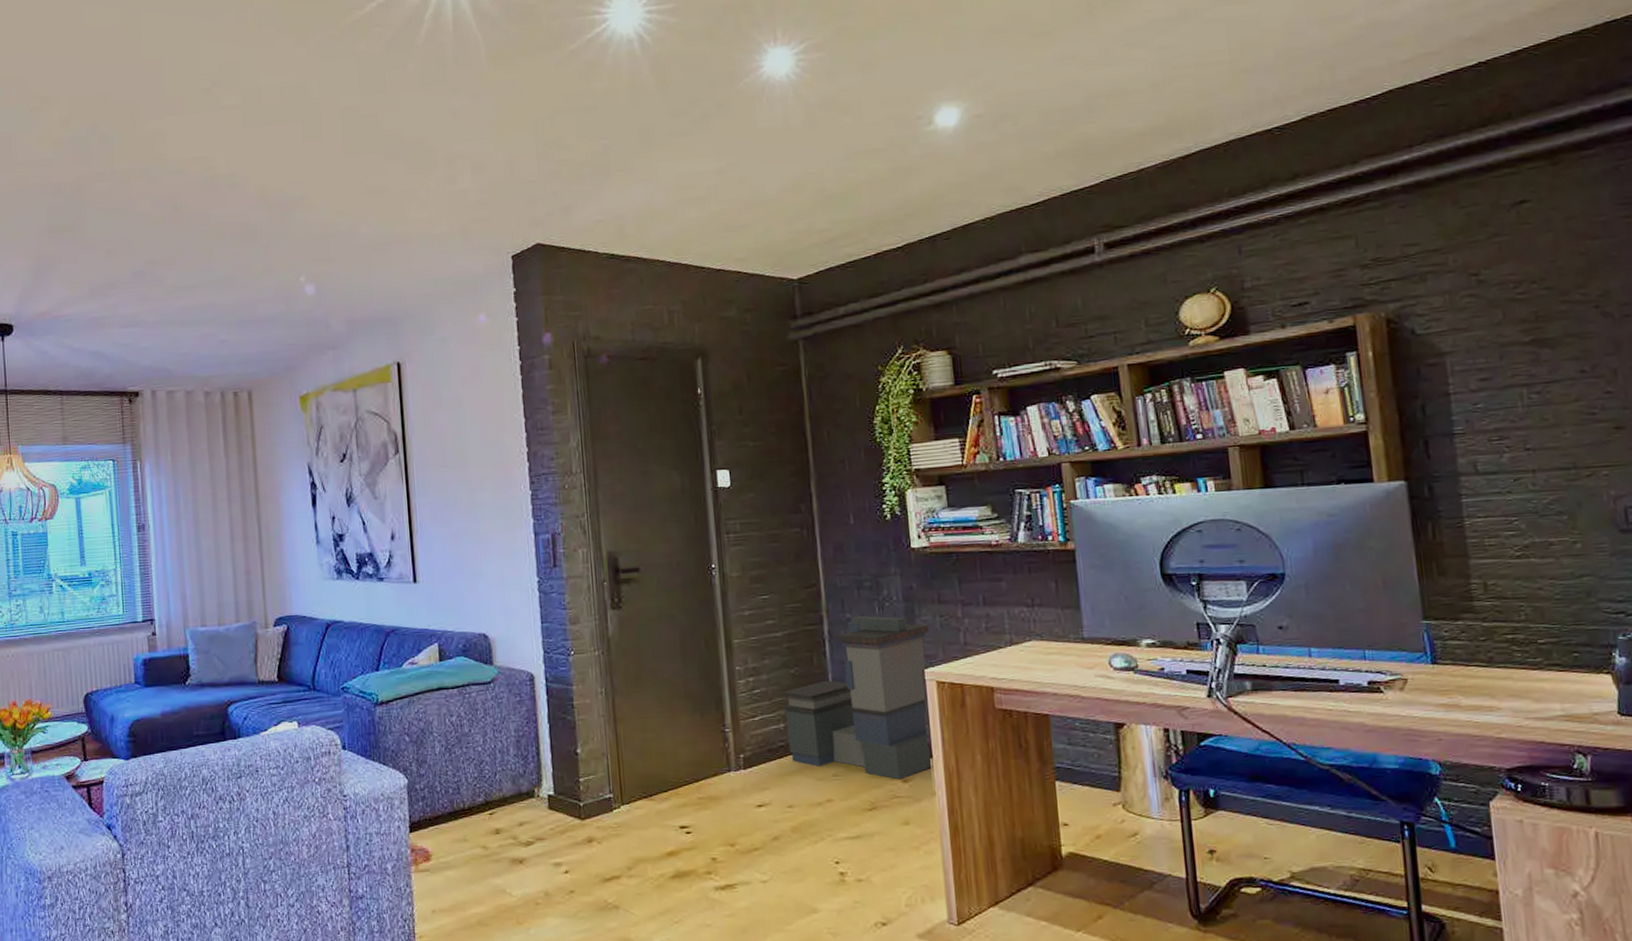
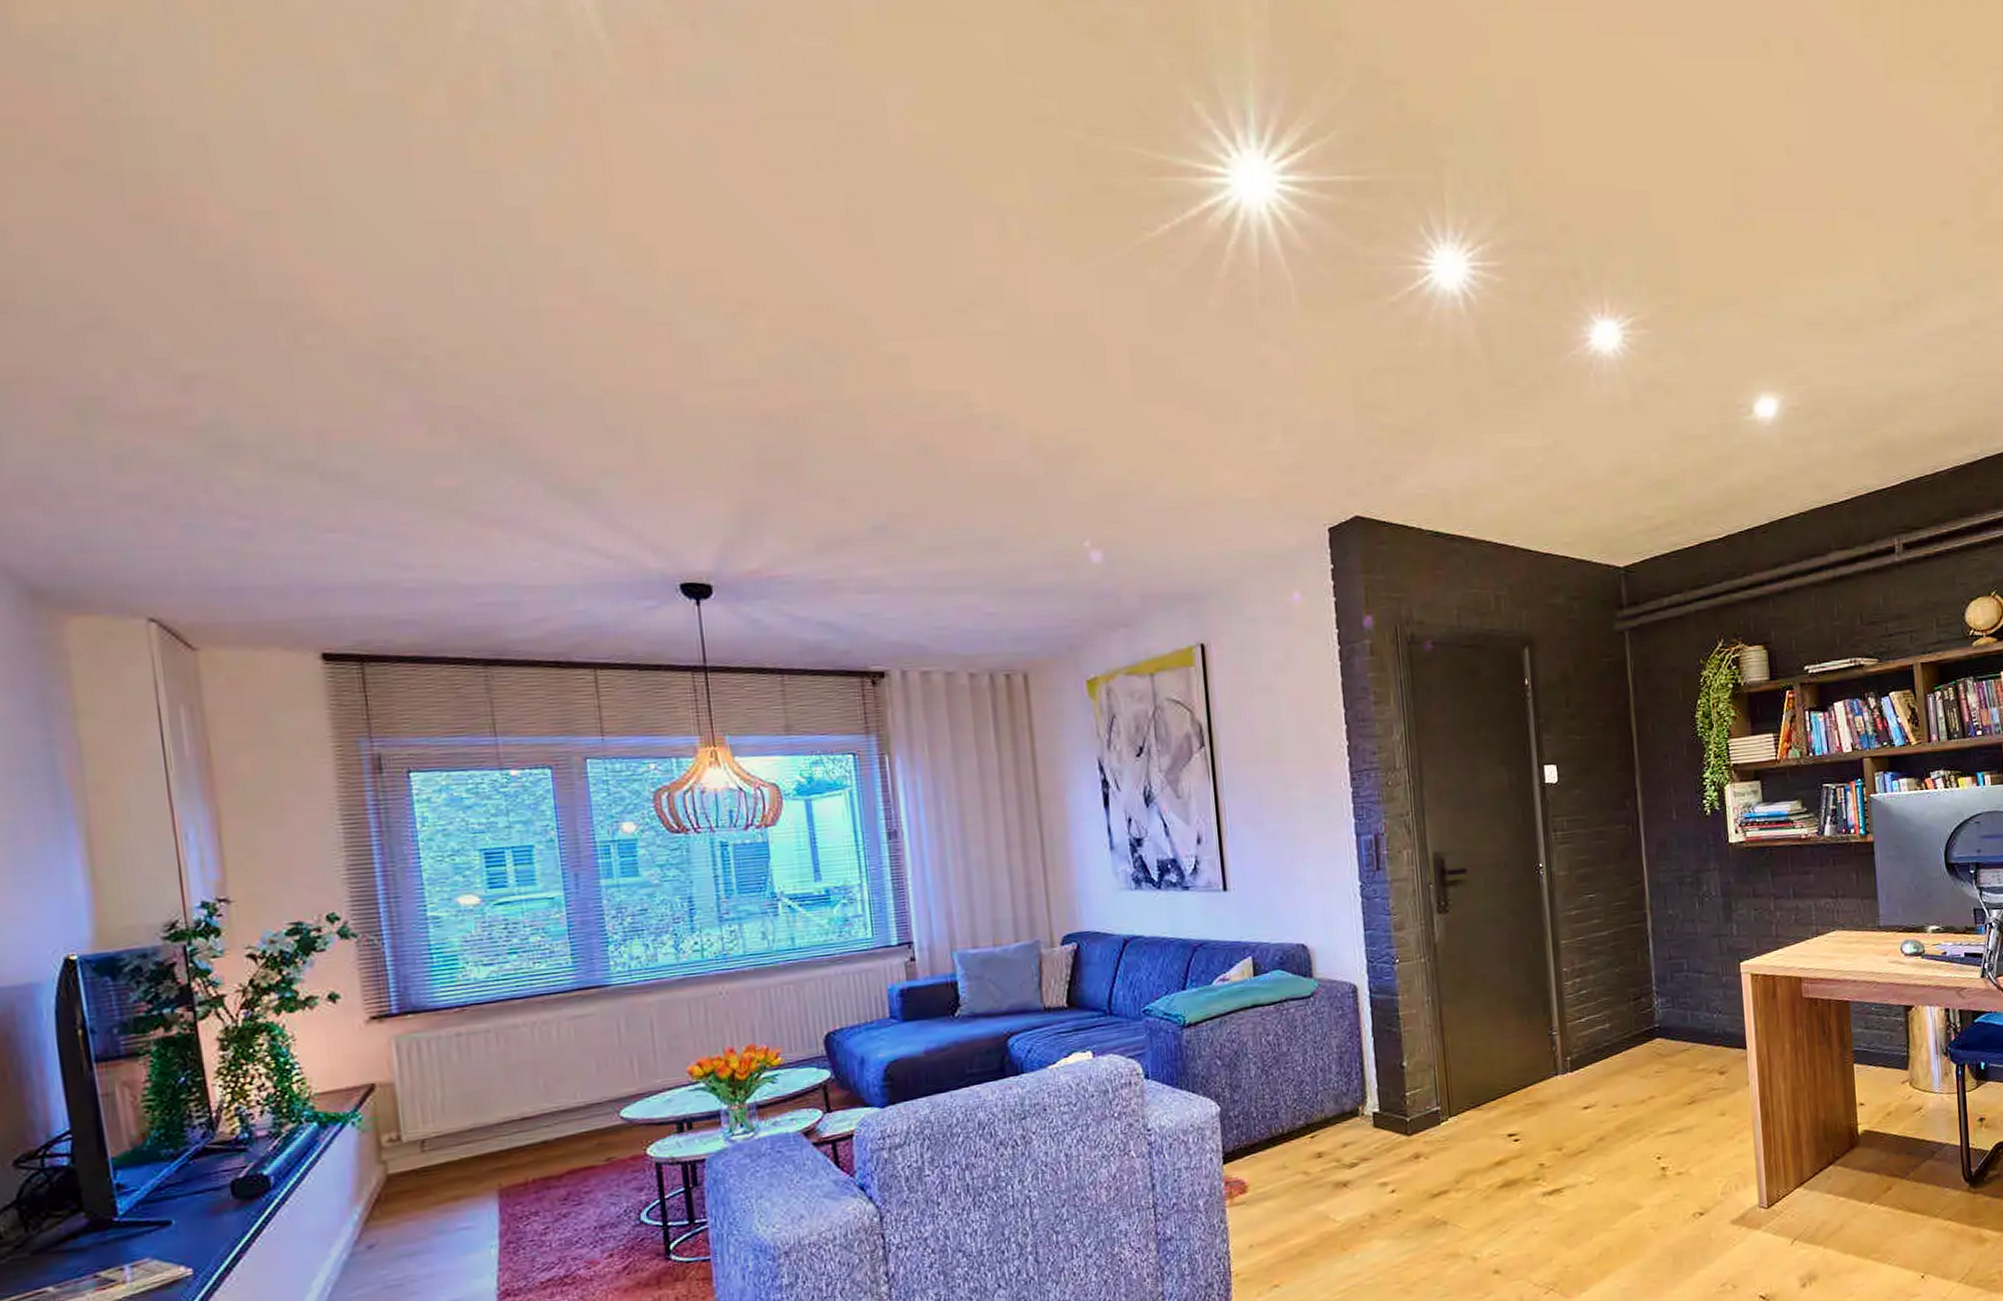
storage bin: present [780,615,934,780] -> none [1606,911,1747,1073]

